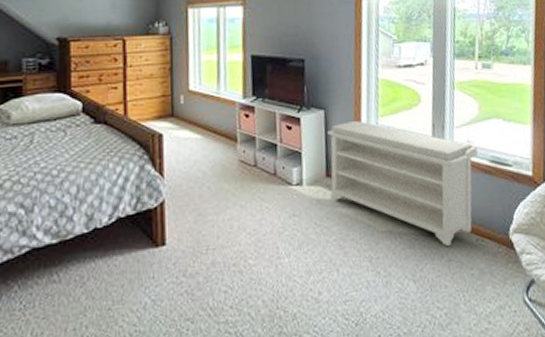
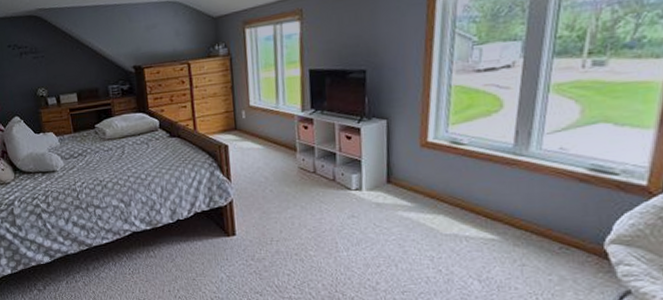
bench: present [327,120,478,247] -> none [390,129,573,253]

